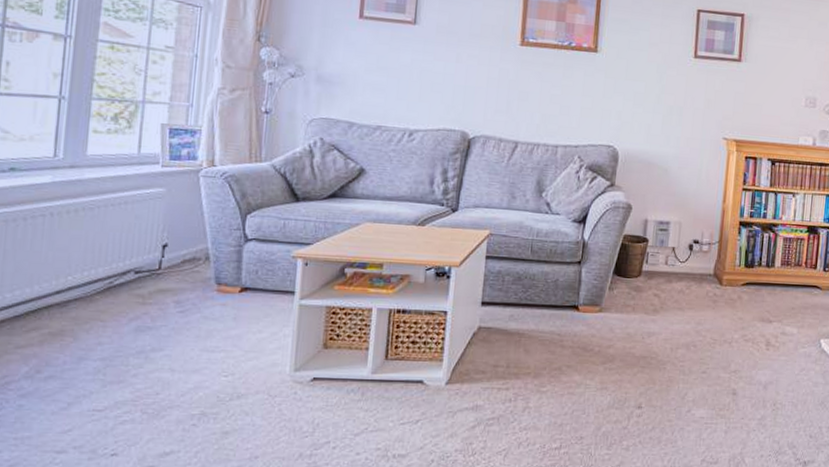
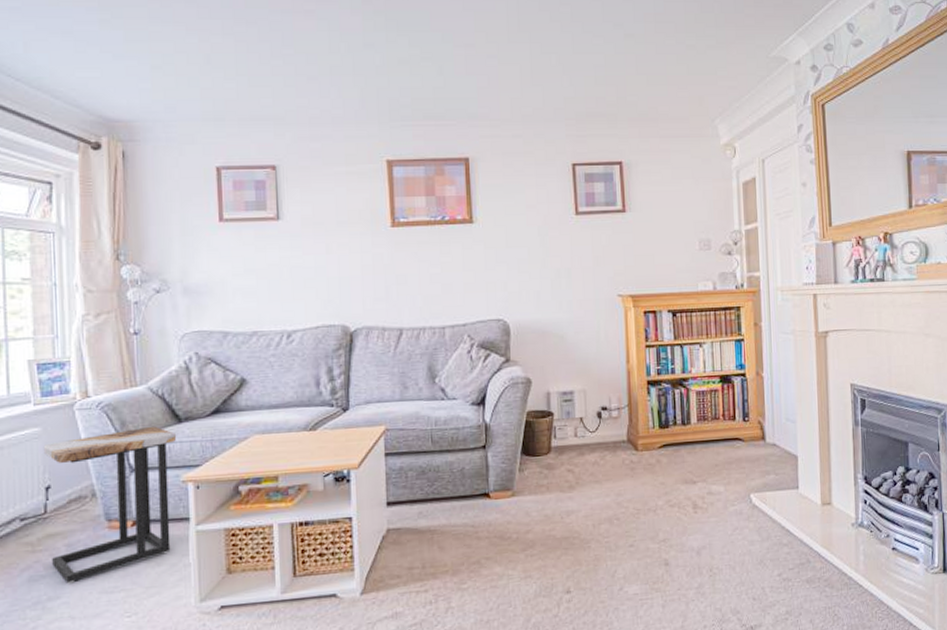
side table: none [160,201,292,338] -> present [43,426,176,584]

